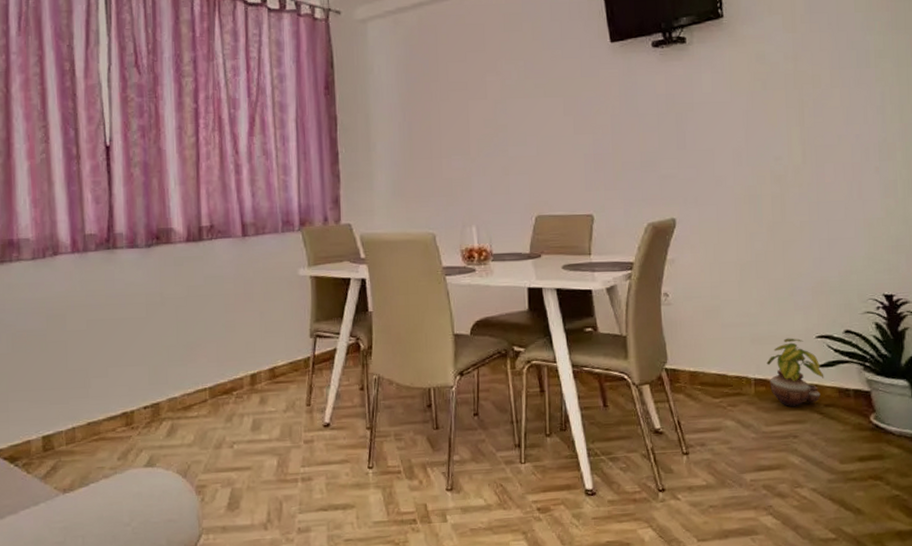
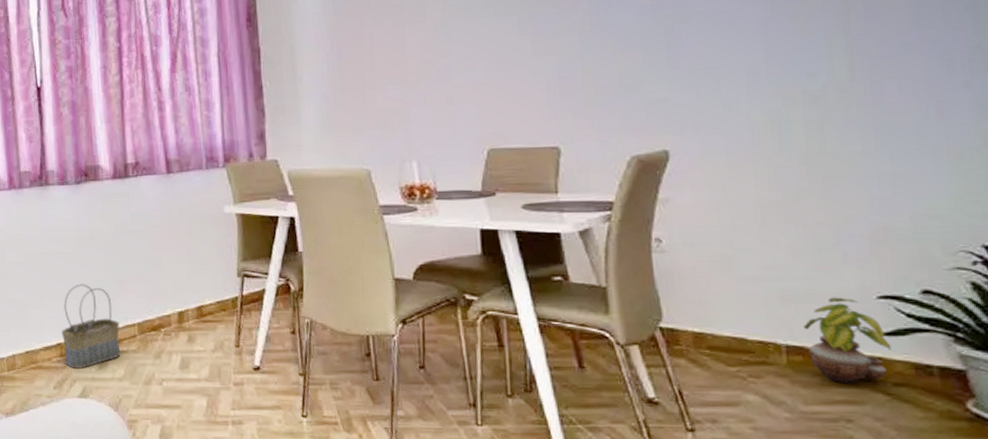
basket: none [127,350,191,438] -> present [61,284,121,369]

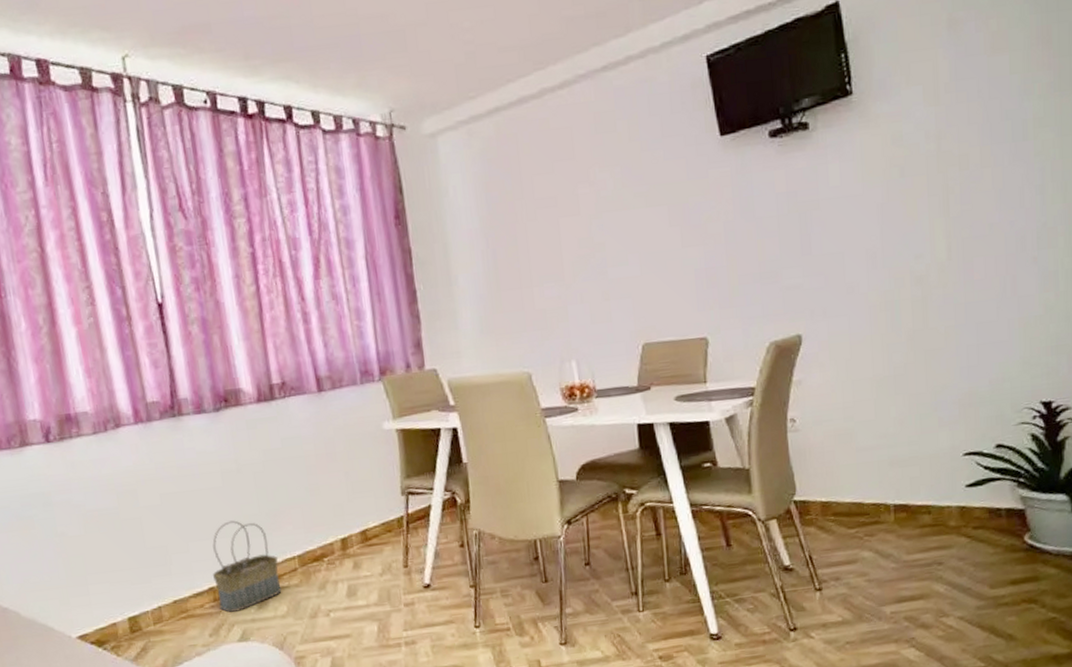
potted plant: present [803,297,892,384] -> none [907,457,973,533]

